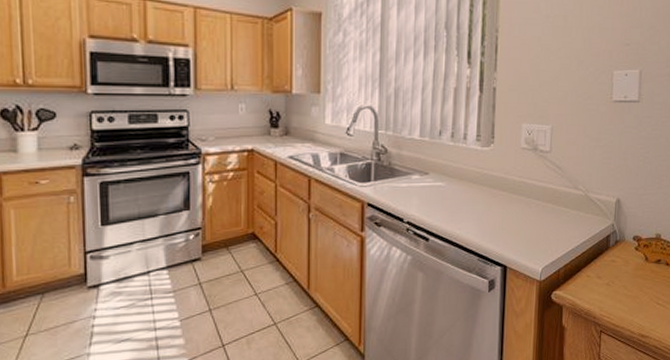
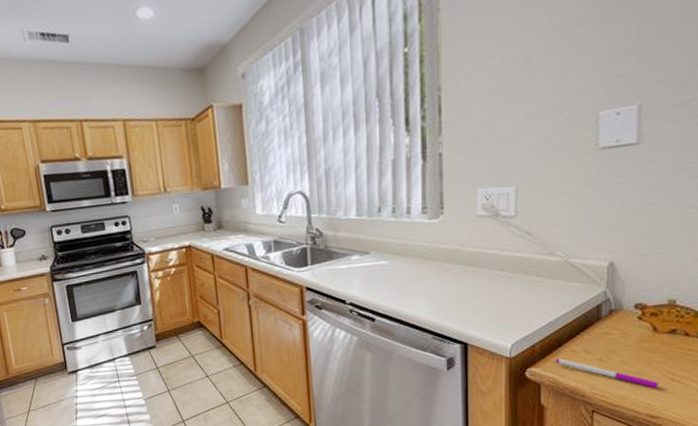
pen: none [575,283,648,311] -> present [555,358,659,389]

